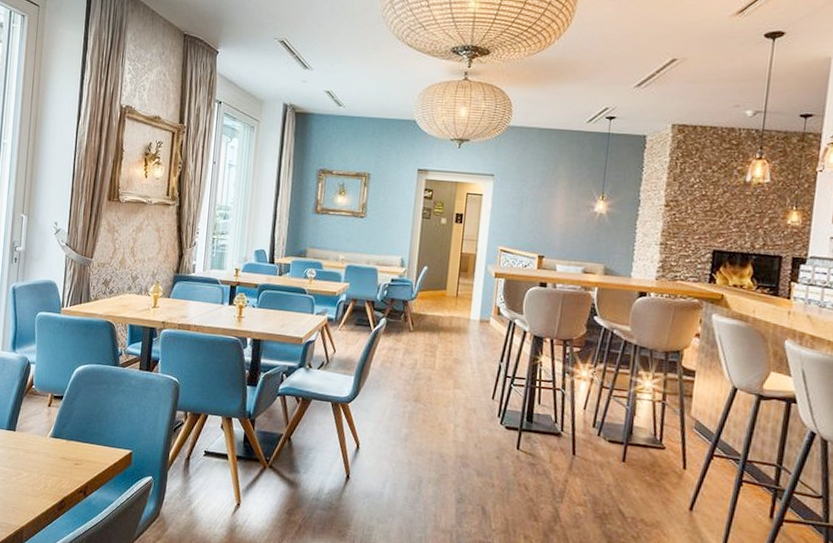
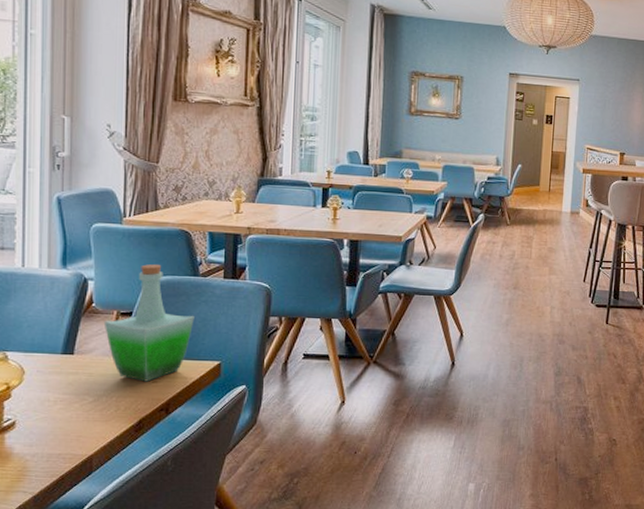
bottle: none [40,352,113,464] -> present [103,264,195,382]

